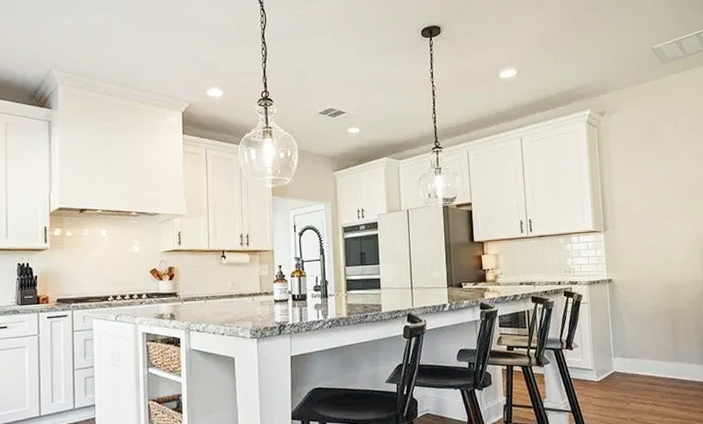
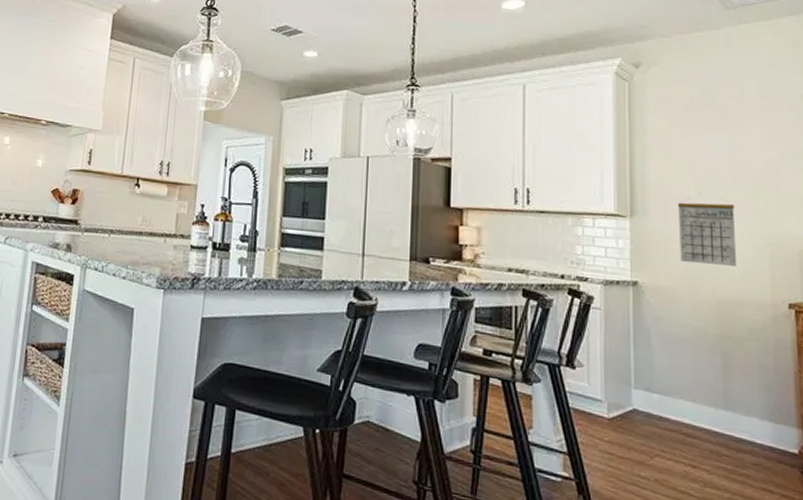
calendar: none [636,212,678,261] -> present [677,198,738,266]

